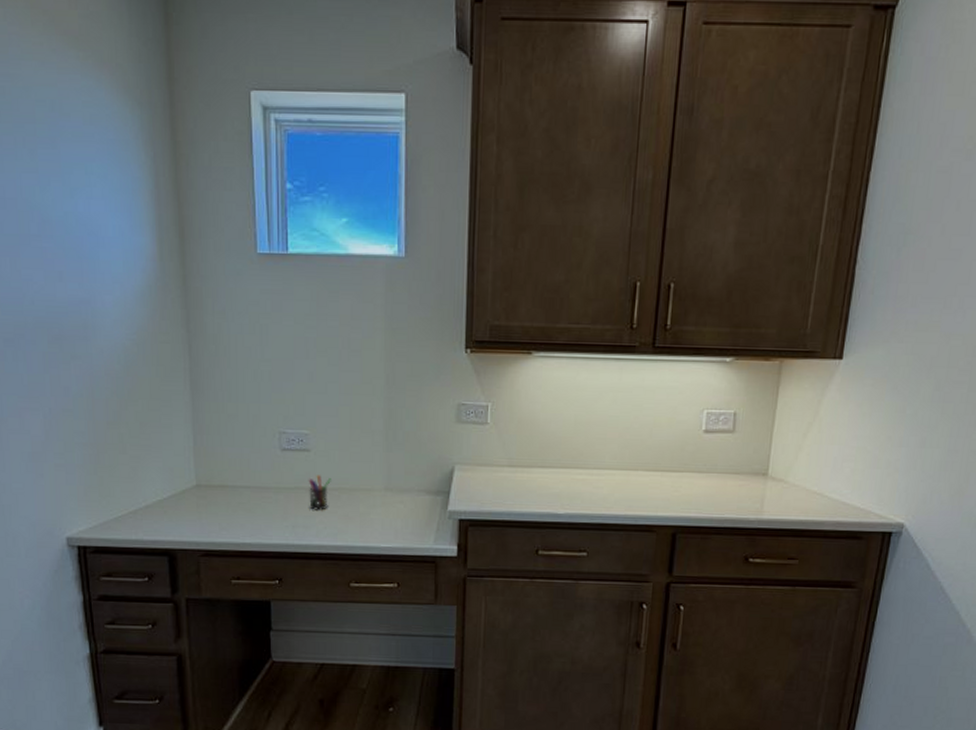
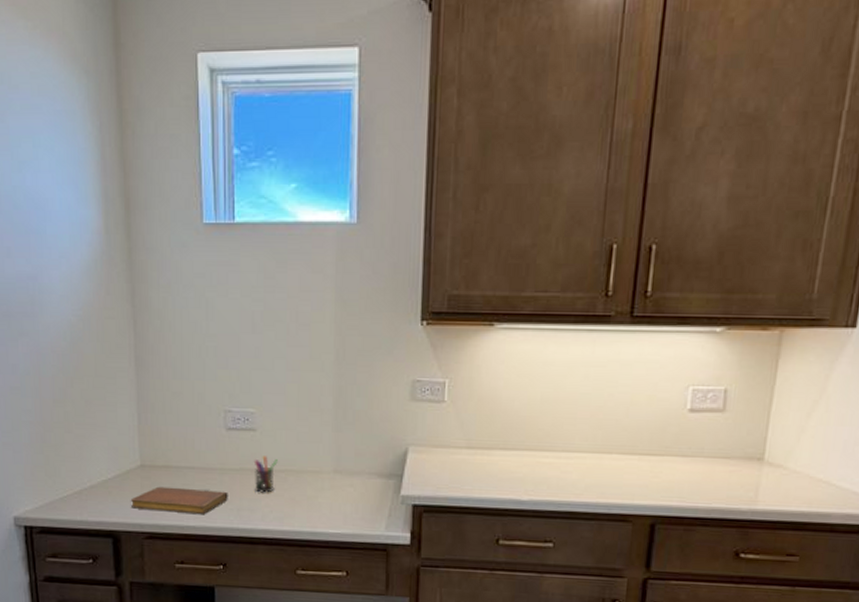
notebook: none [186,505,283,532] -> present [130,486,228,515]

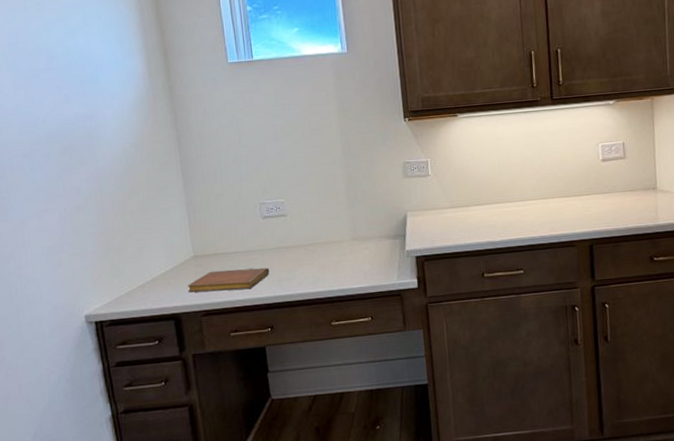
pen holder: present [253,456,278,493] -> none [287,234,307,265]

